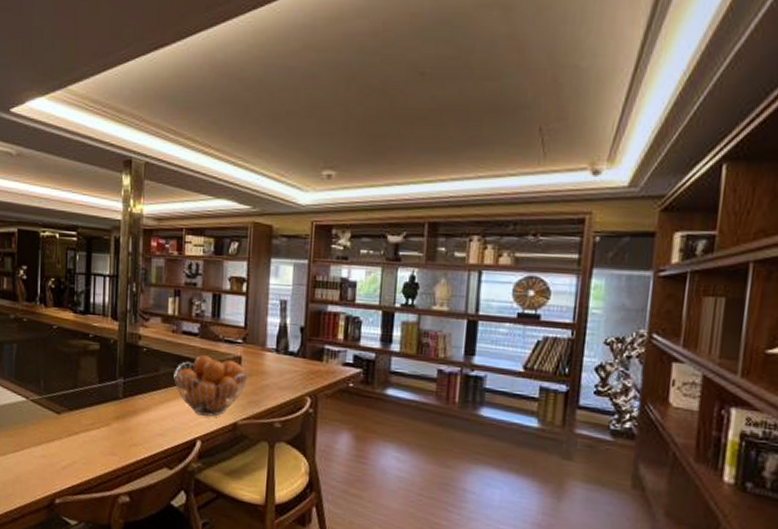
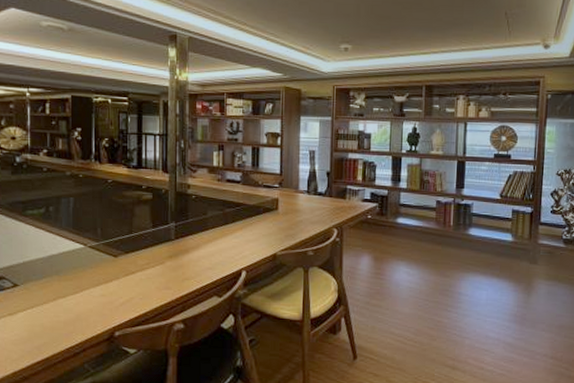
fruit basket: present [173,354,248,417] -> none [220,198,284,250]

